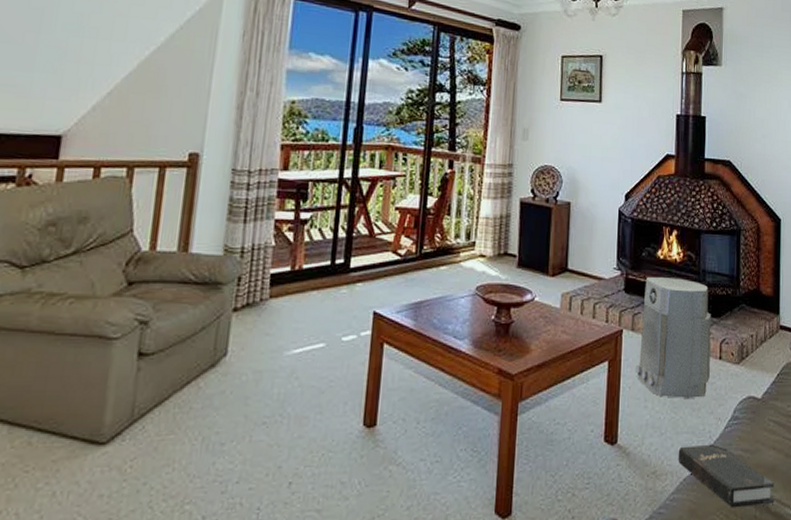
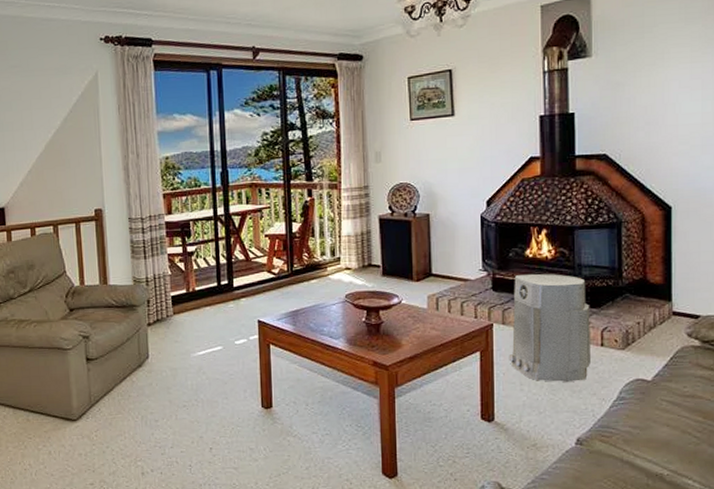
hardback book: present [678,443,775,508] -> none [559,421,669,477]

